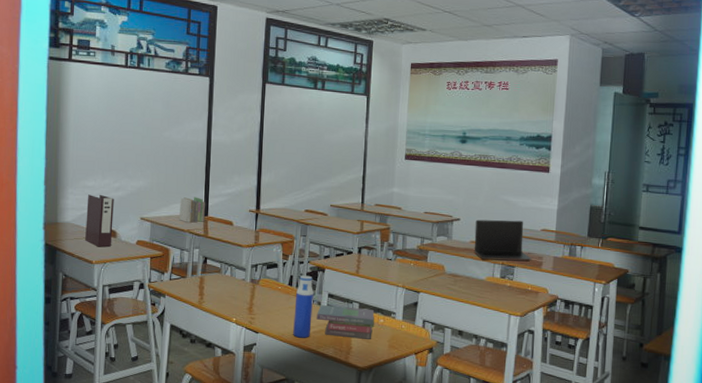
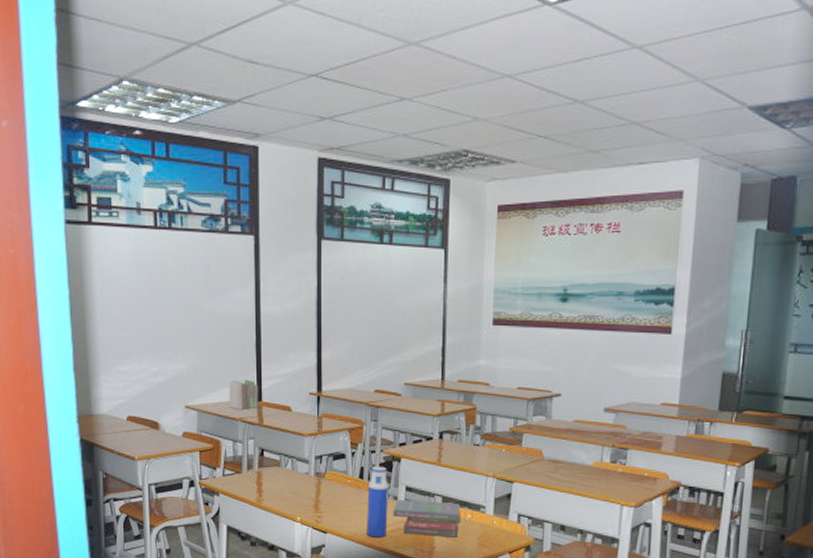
binder: present [85,194,114,248] -> none [123,380,155,441]
laptop computer: present [474,219,532,262] -> none [578,393,650,443]

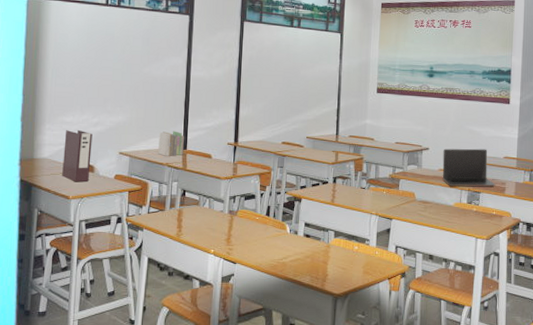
binder: none [123,380,155,441] -> present [62,129,93,183]
water bottle: present [367,466,388,538] -> none [270,205,290,267]
books: present [393,499,461,537] -> none [293,233,350,266]
laptop computer: none [578,393,650,443] -> present [442,148,496,188]

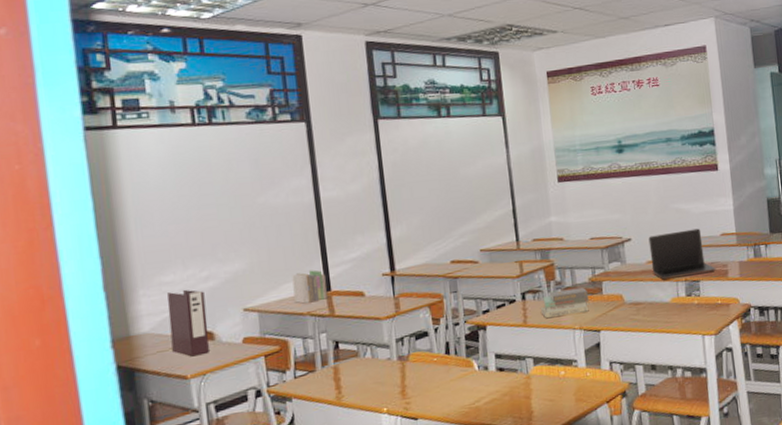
books: none [346,180,387,202] -> present [540,287,590,319]

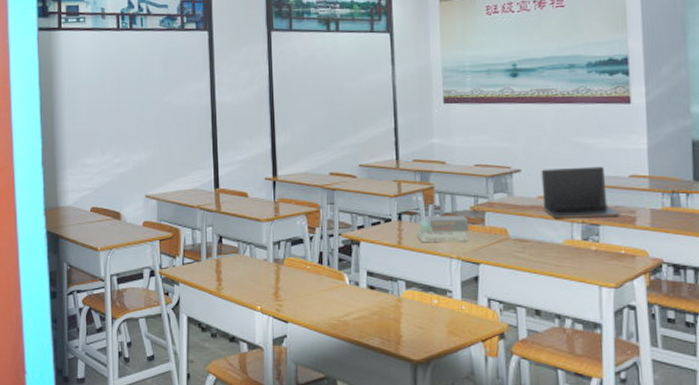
binder: present [167,289,209,357] -> none [87,172,117,232]
books: present [292,269,328,304] -> none [187,167,216,197]

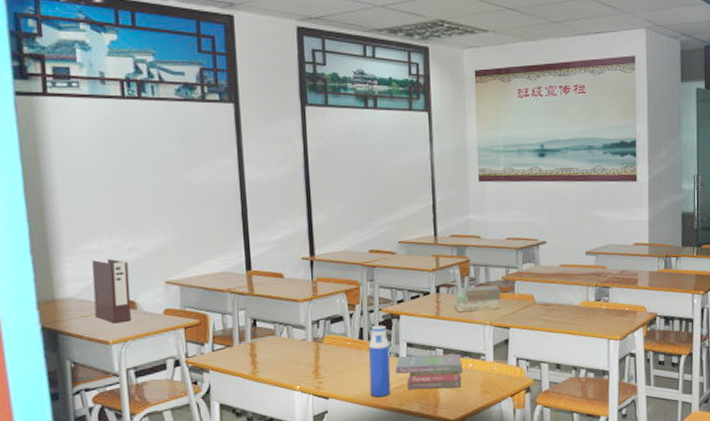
binder: none [87,172,117,232] -> present [92,258,131,324]
water bottle: none [328,250,351,327] -> present [368,325,391,398]
books: none [355,284,427,325] -> present [395,353,463,390]
laptop computer: present [541,166,622,220] -> none [563,236,627,285]

